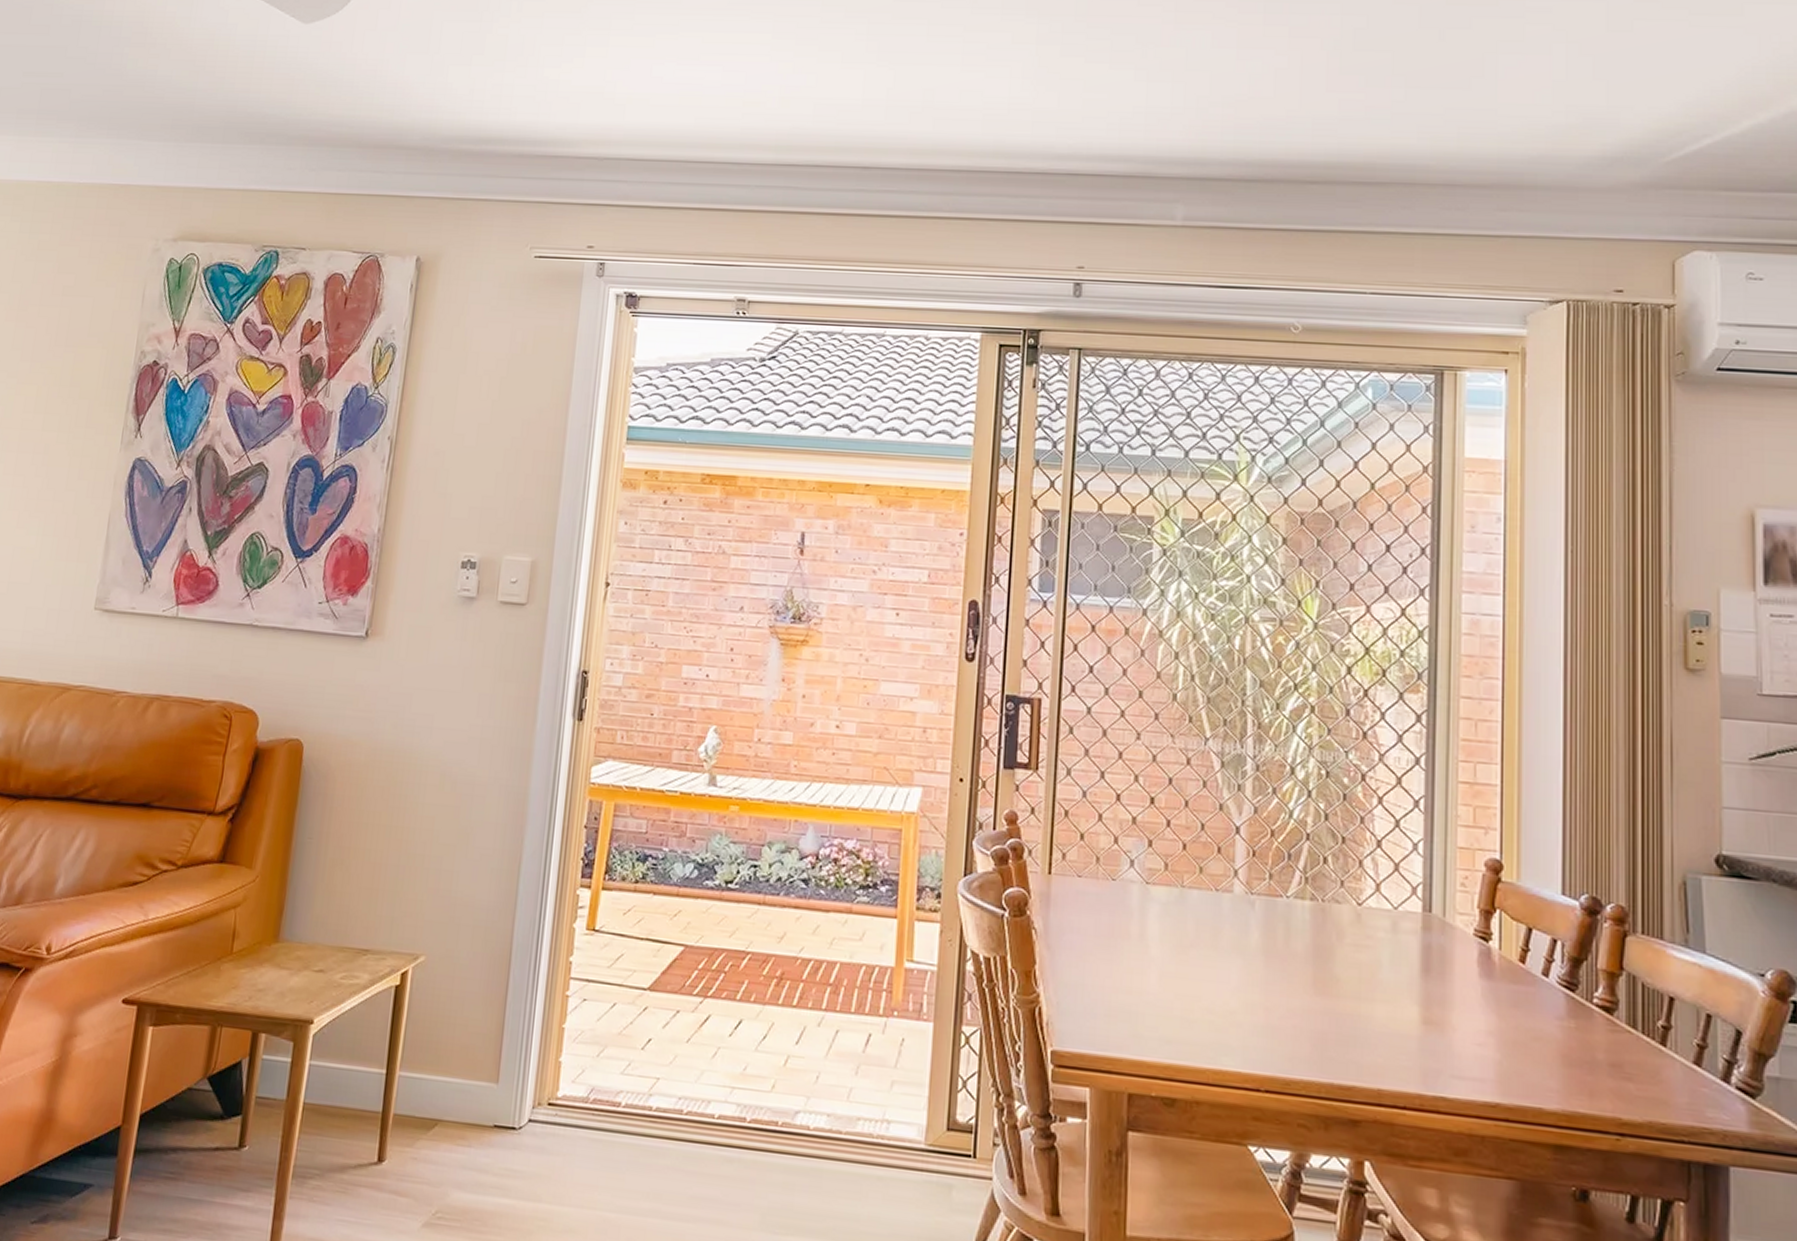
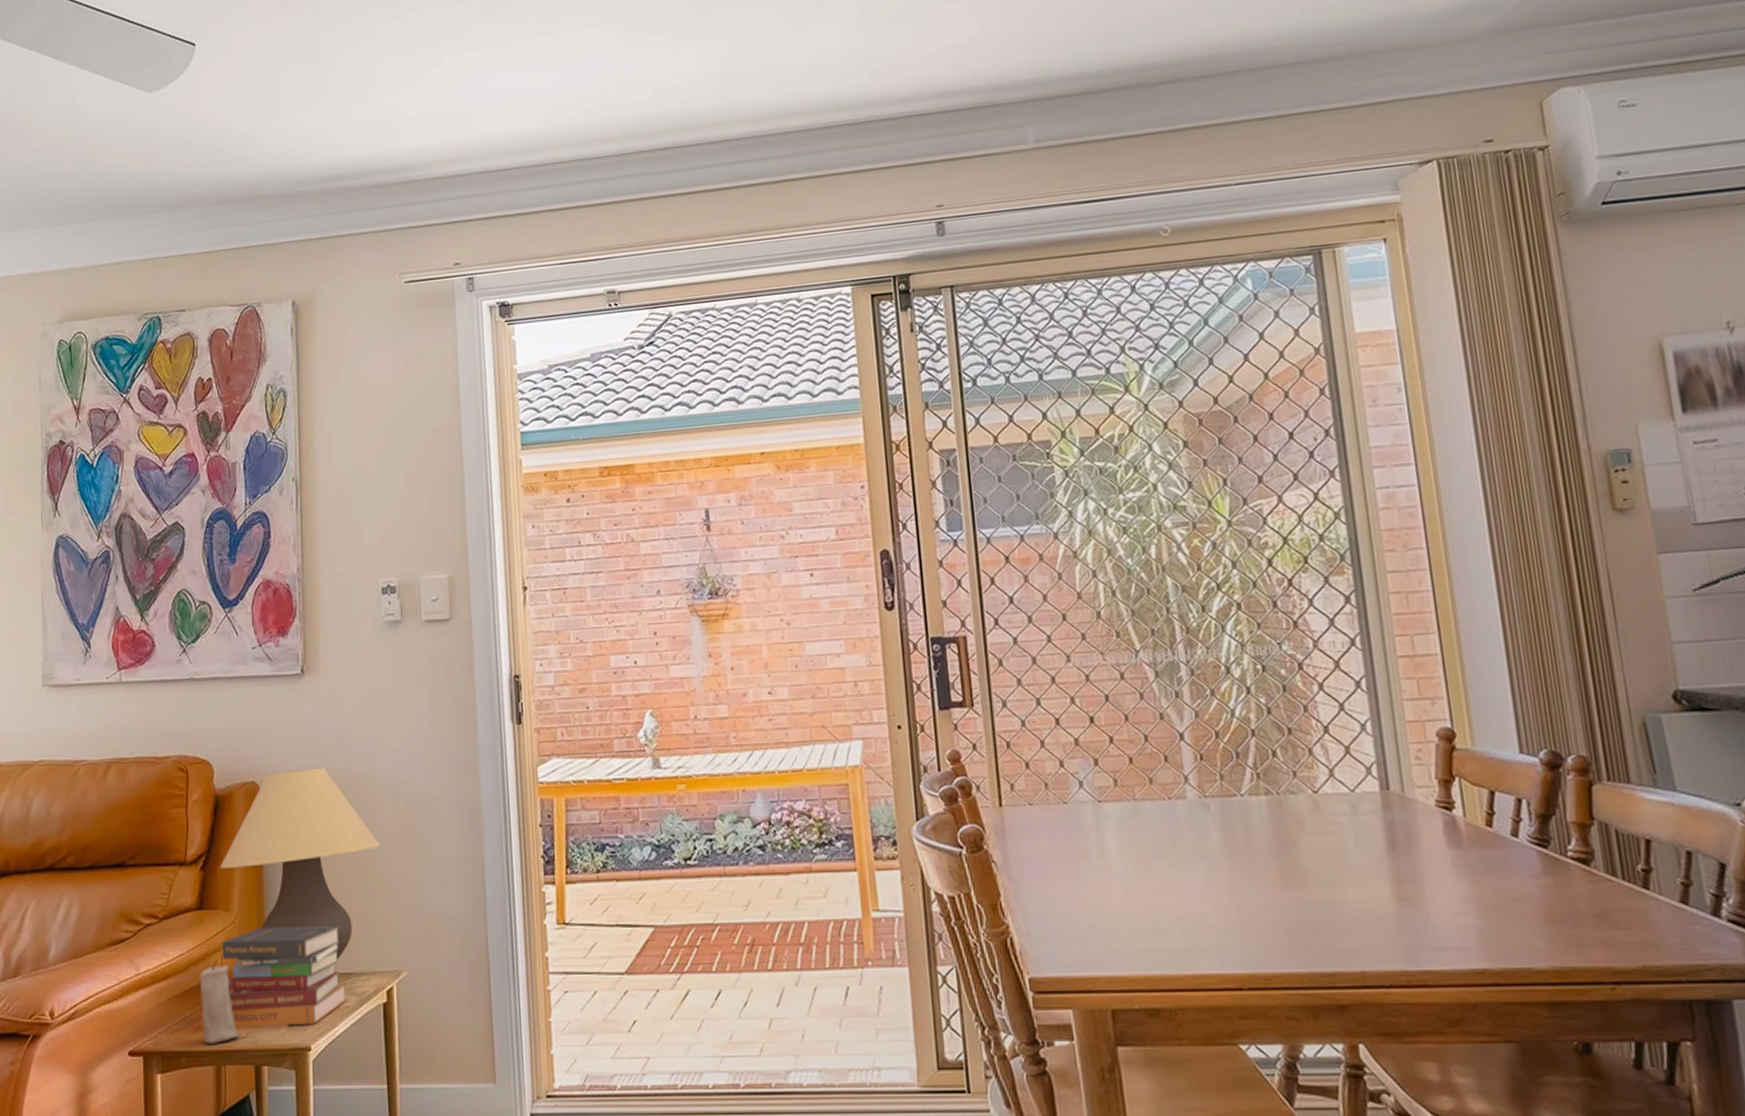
books: none [202,890,363,997] -> present [200,926,347,1030]
candle: none [202,916,242,1003] -> present [199,959,239,1044]
table lamp: none [249,734,418,935] -> present [220,767,380,961]

